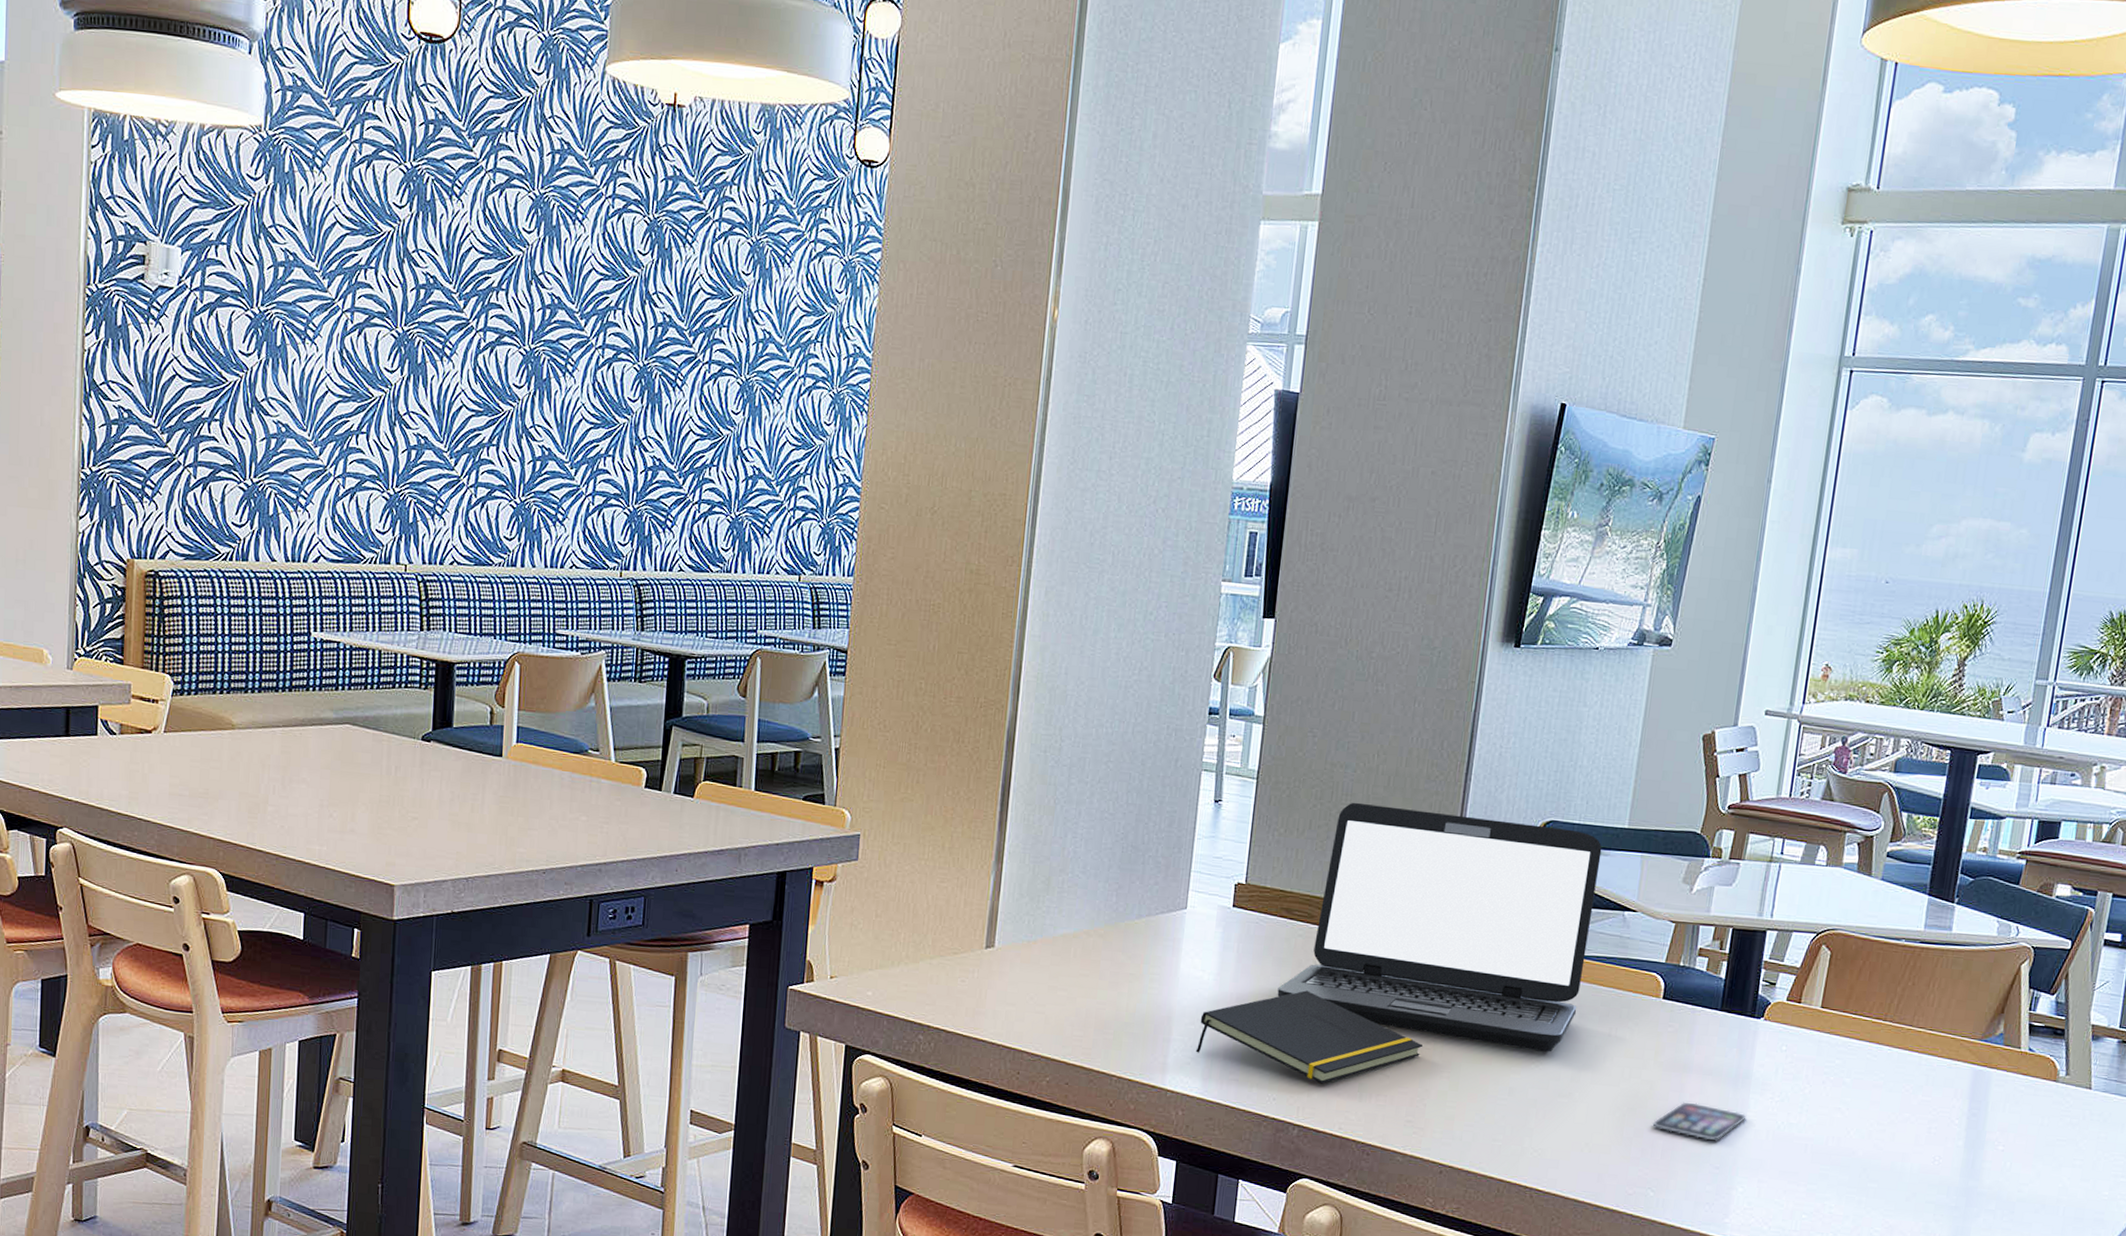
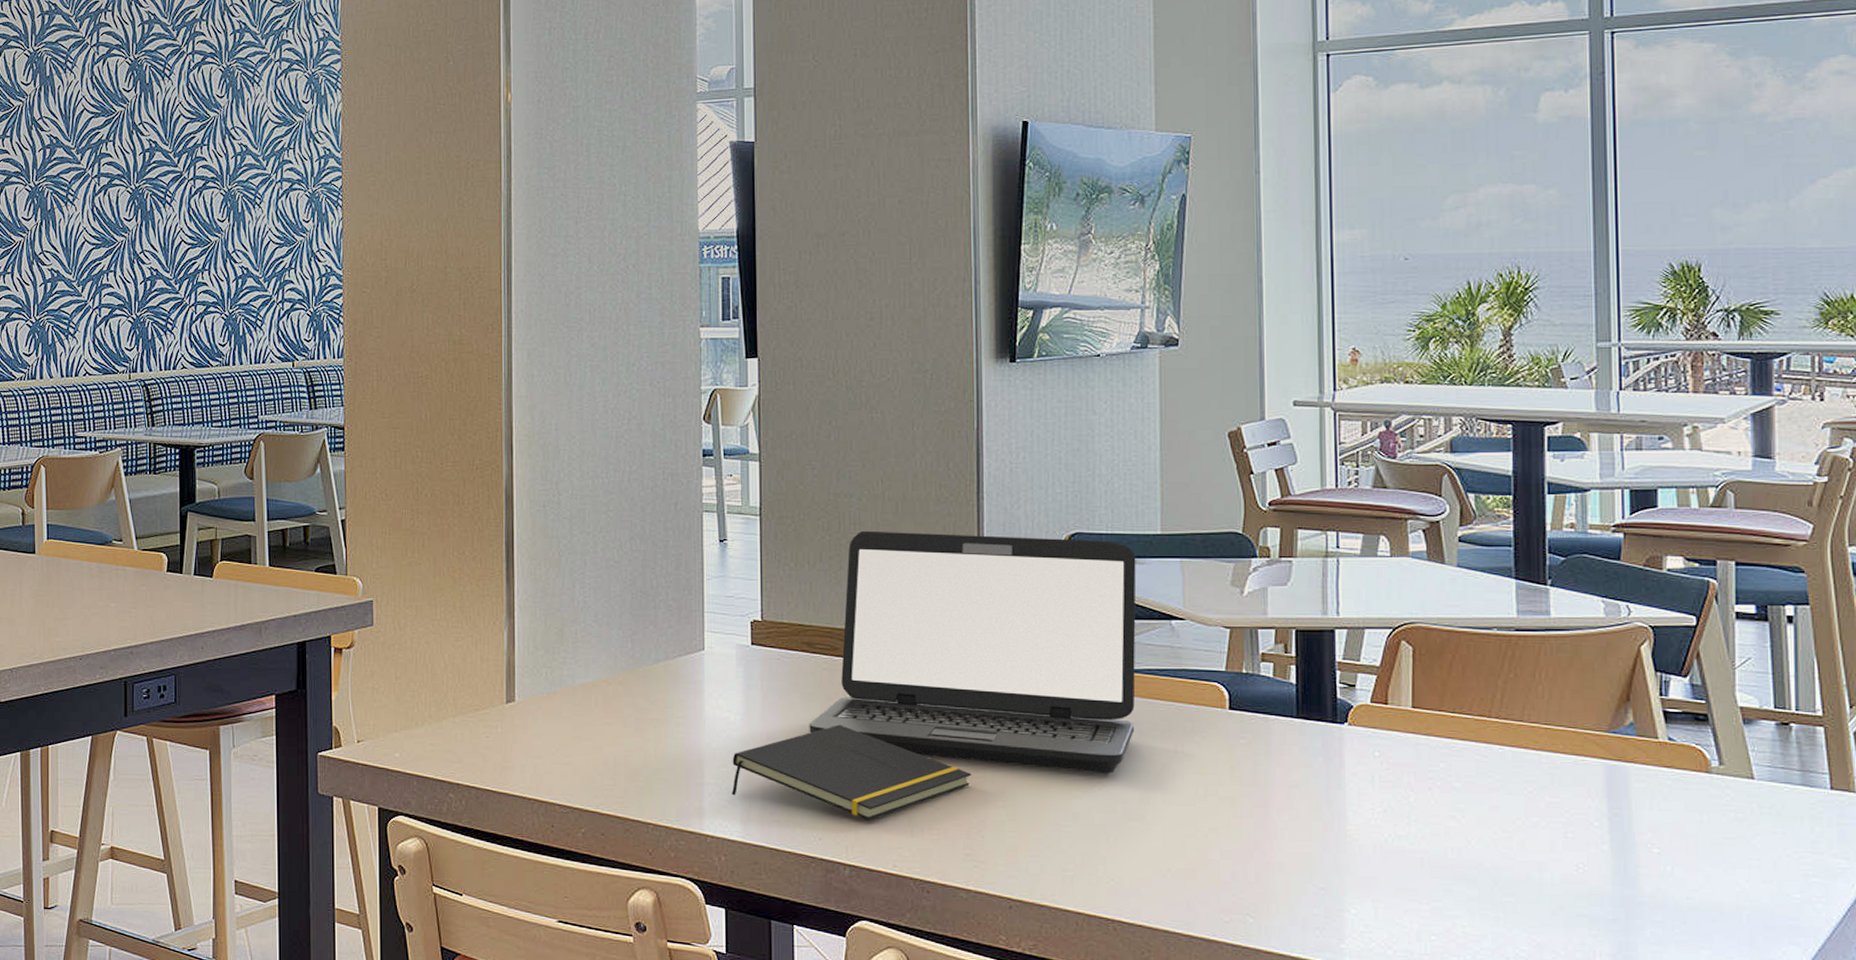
smartphone: present [1652,1102,1747,1141] -> none [1239,818,1347,859]

